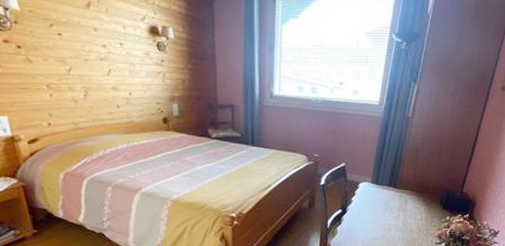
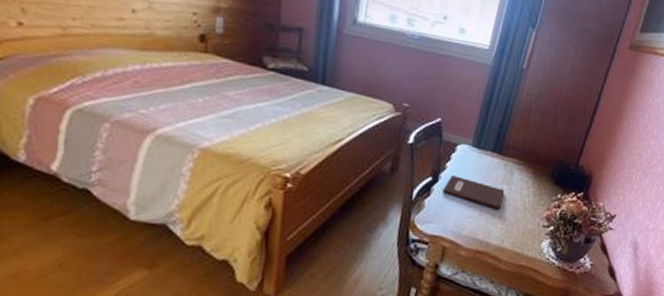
notebook: none [351,207,402,232] -> present [442,176,505,210]

